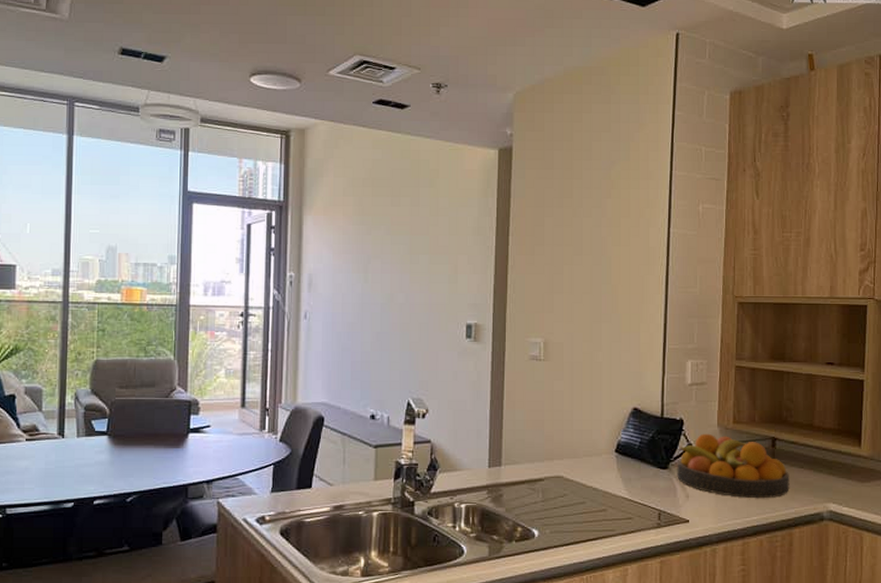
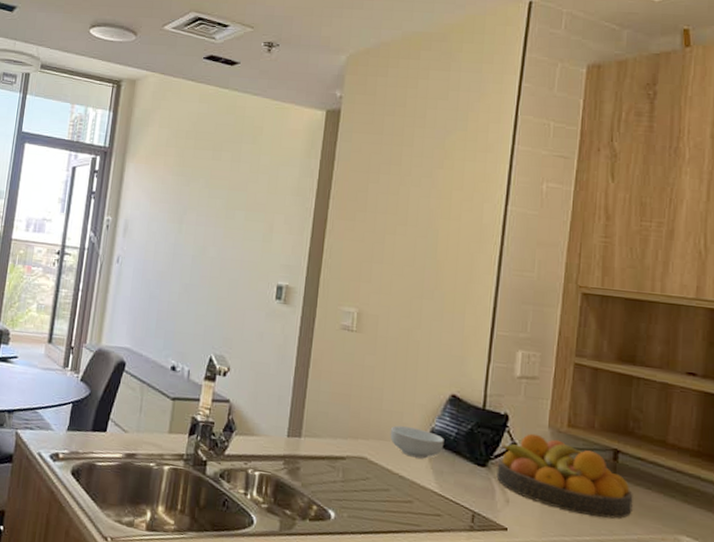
cereal bowl: none [582,443,630,470] -> present [390,425,444,459]

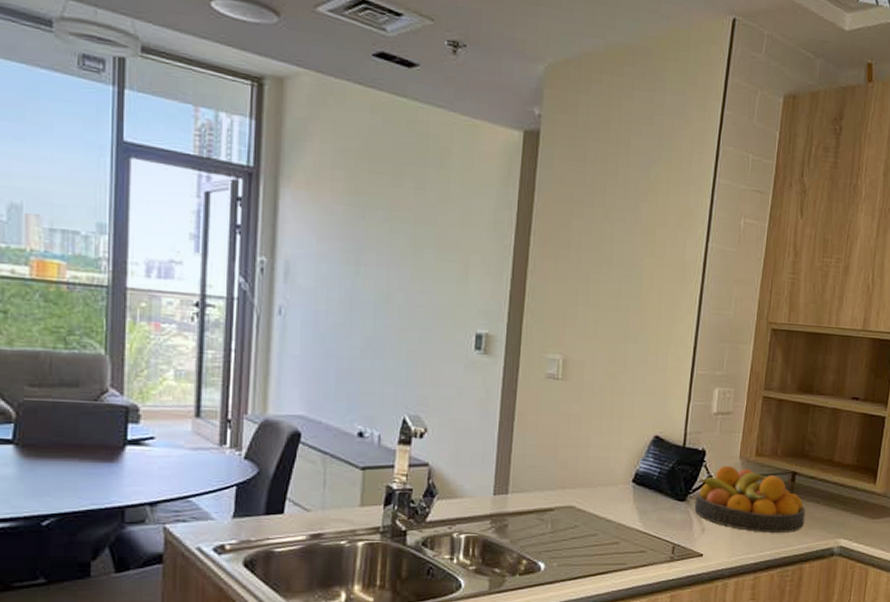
cereal bowl: present [390,425,444,459] -> none [597,471,648,501]

